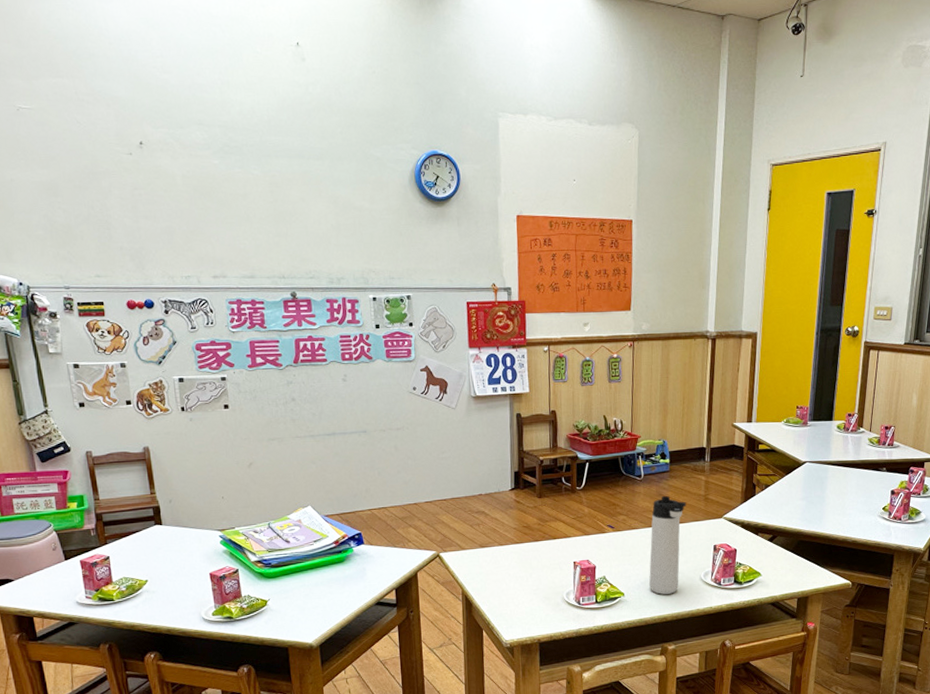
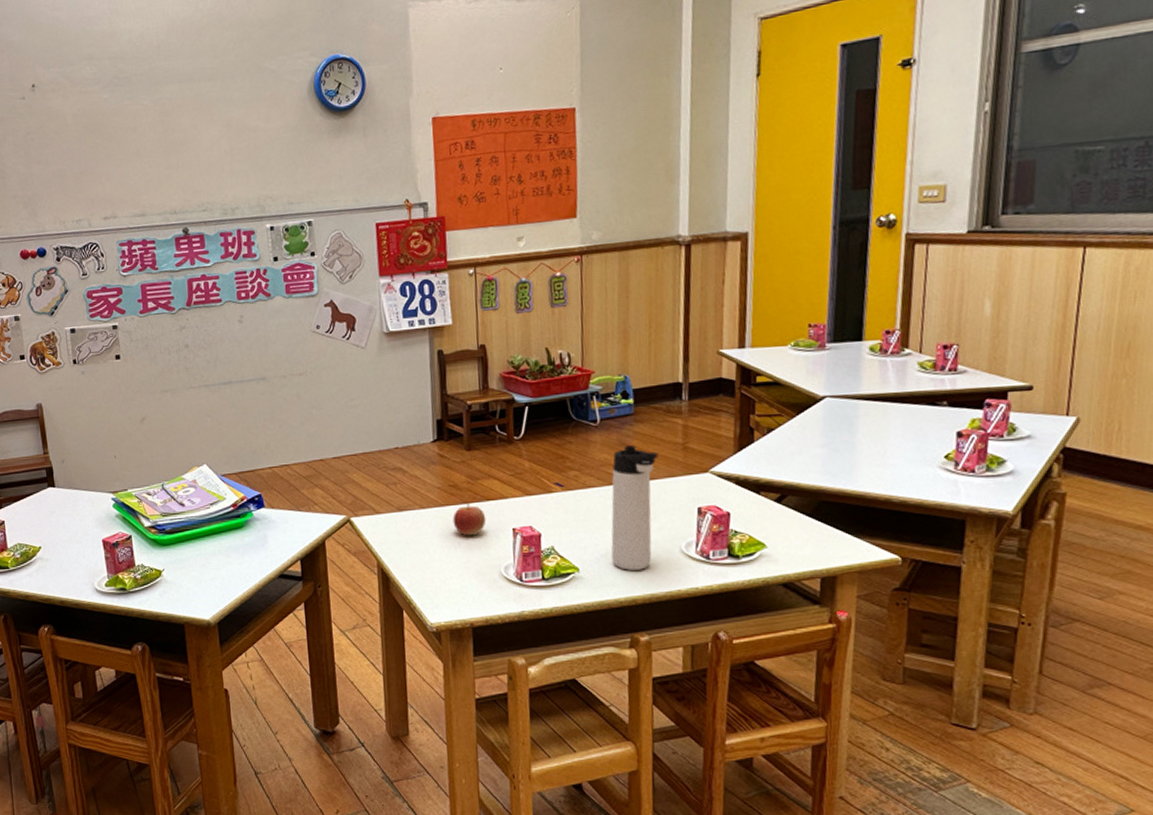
apple: none [525,541,553,568] -> present [452,503,486,536]

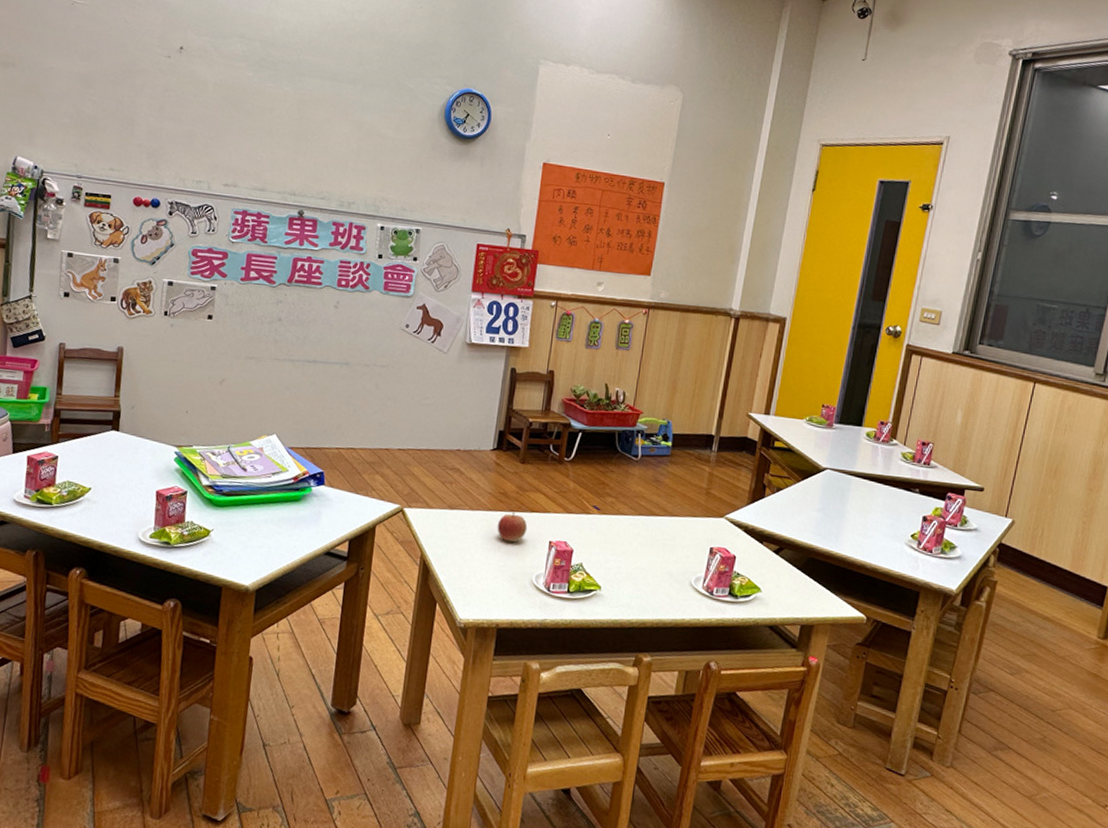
thermos bottle: present [611,444,659,571] -> none [631,482,685,596]

